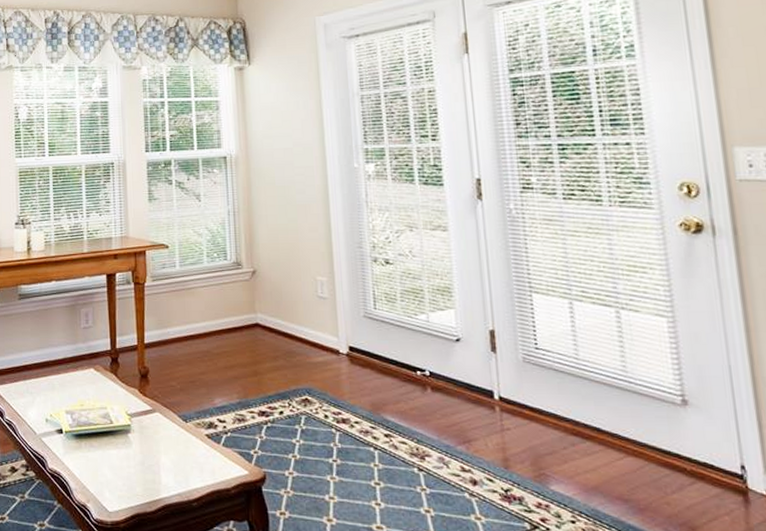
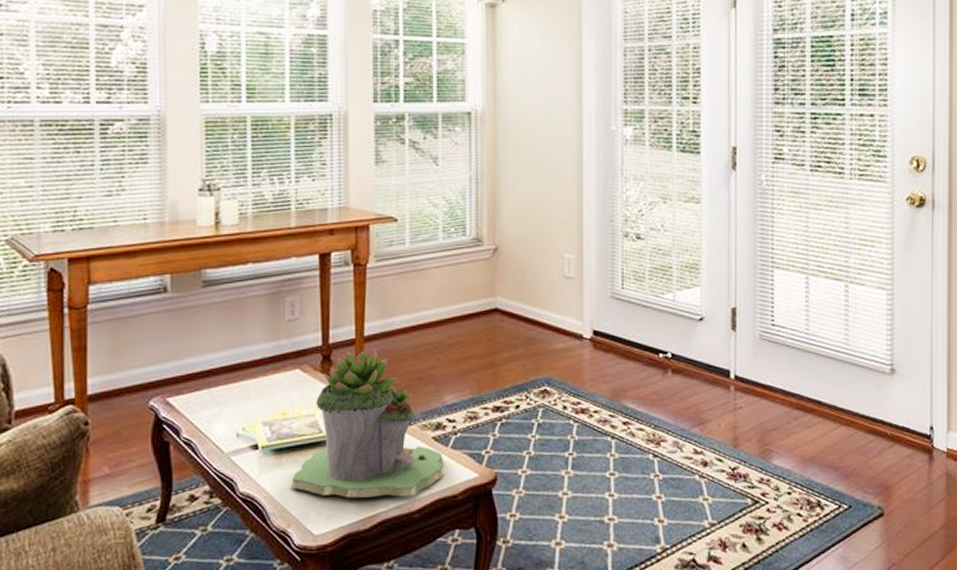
succulent planter: none [89,355,218,486] -> present [291,350,444,498]

